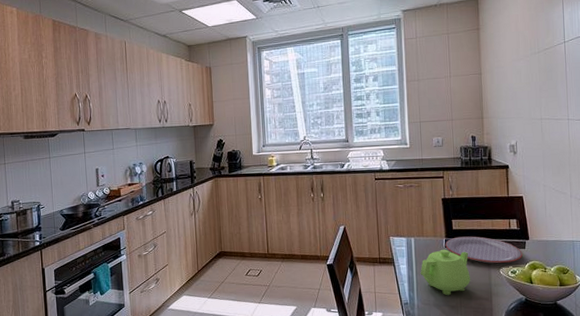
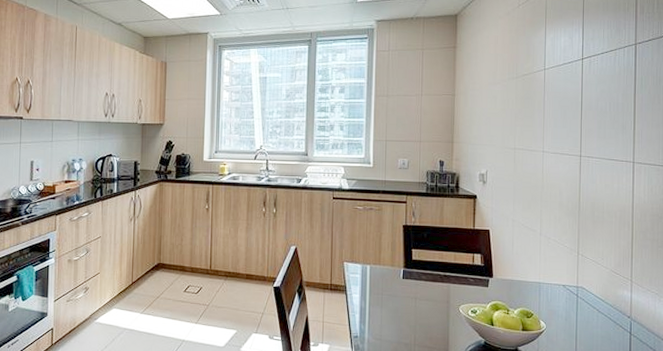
teapot: present [420,249,470,296] -> none [373,280,427,332]
plate: present [445,236,523,263] -> none [403,268,485,301]

